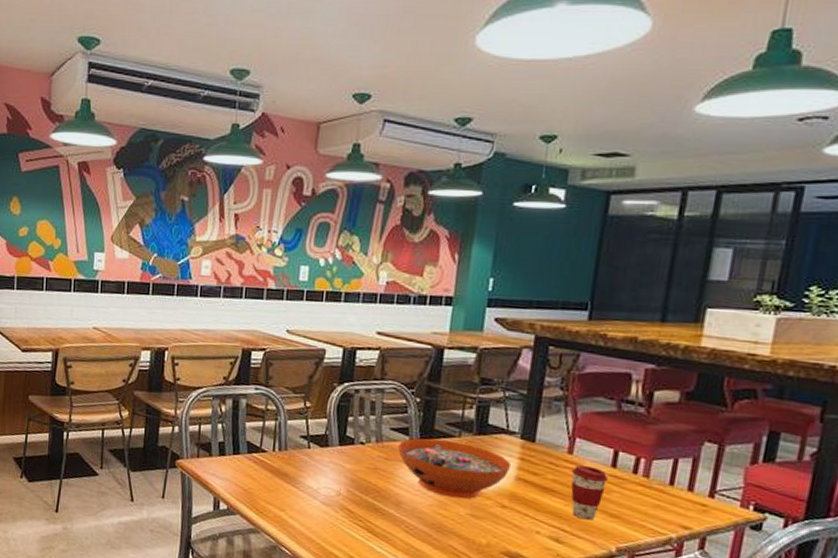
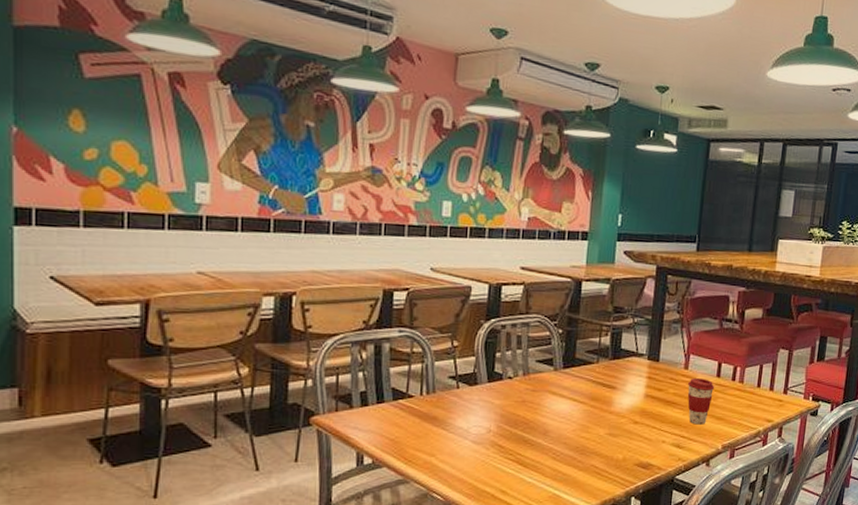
decorative bowl: present [398,438,511,499] -> none [544,367,640,420]

